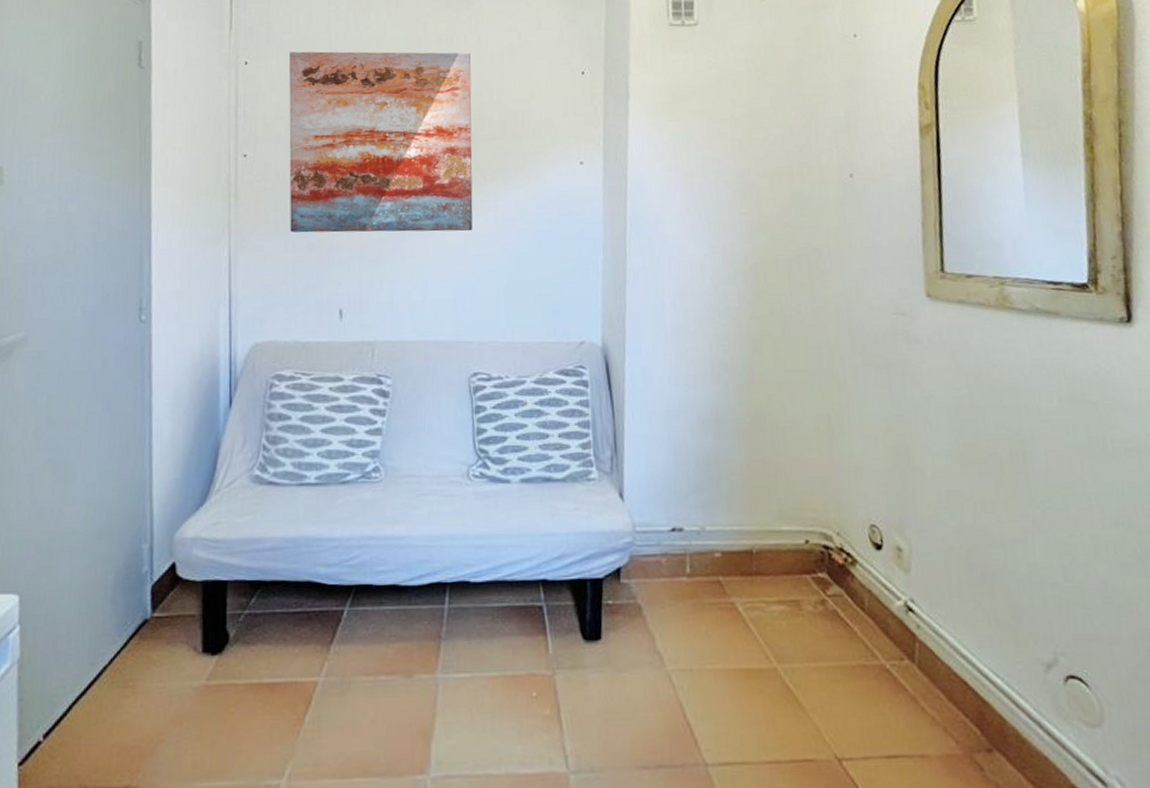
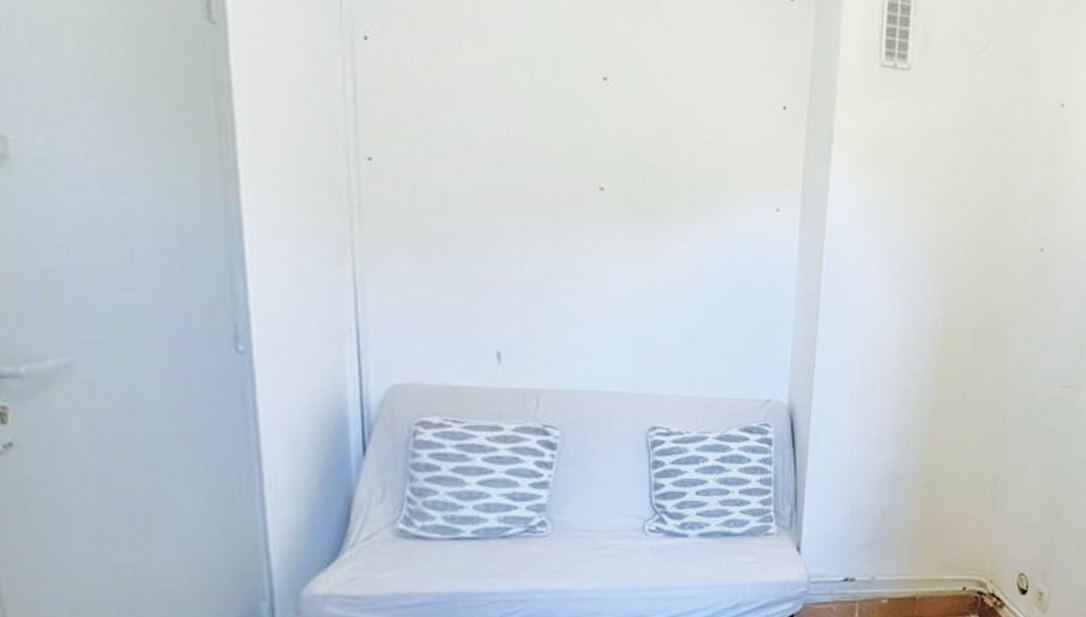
wall art: present [289,51,473,233] -> none [425,31,657,275]

